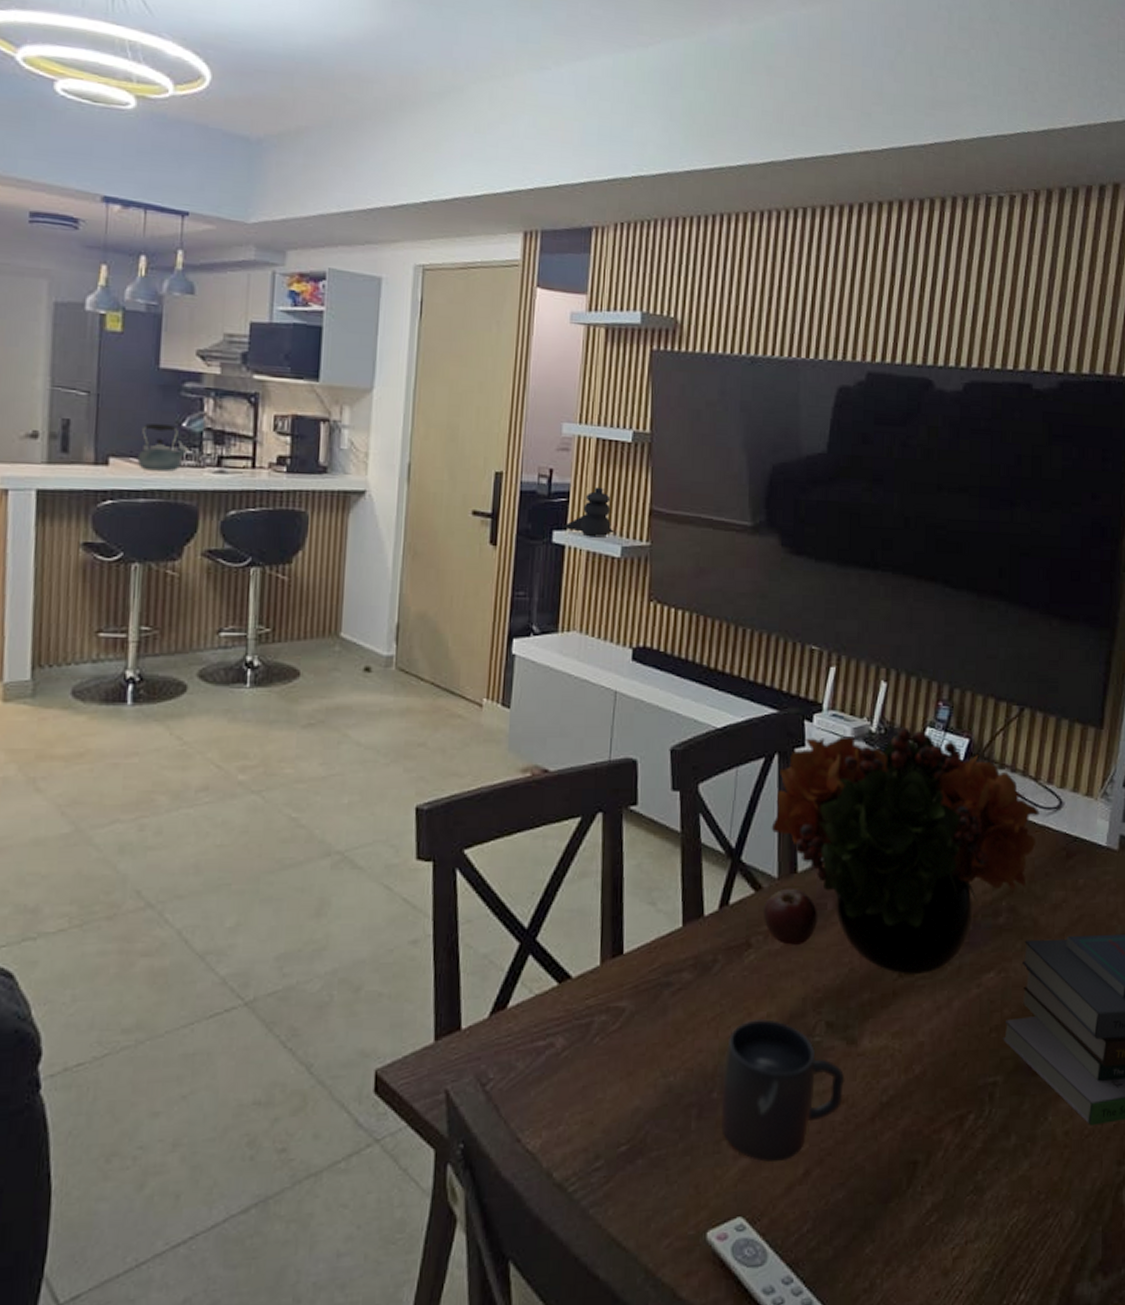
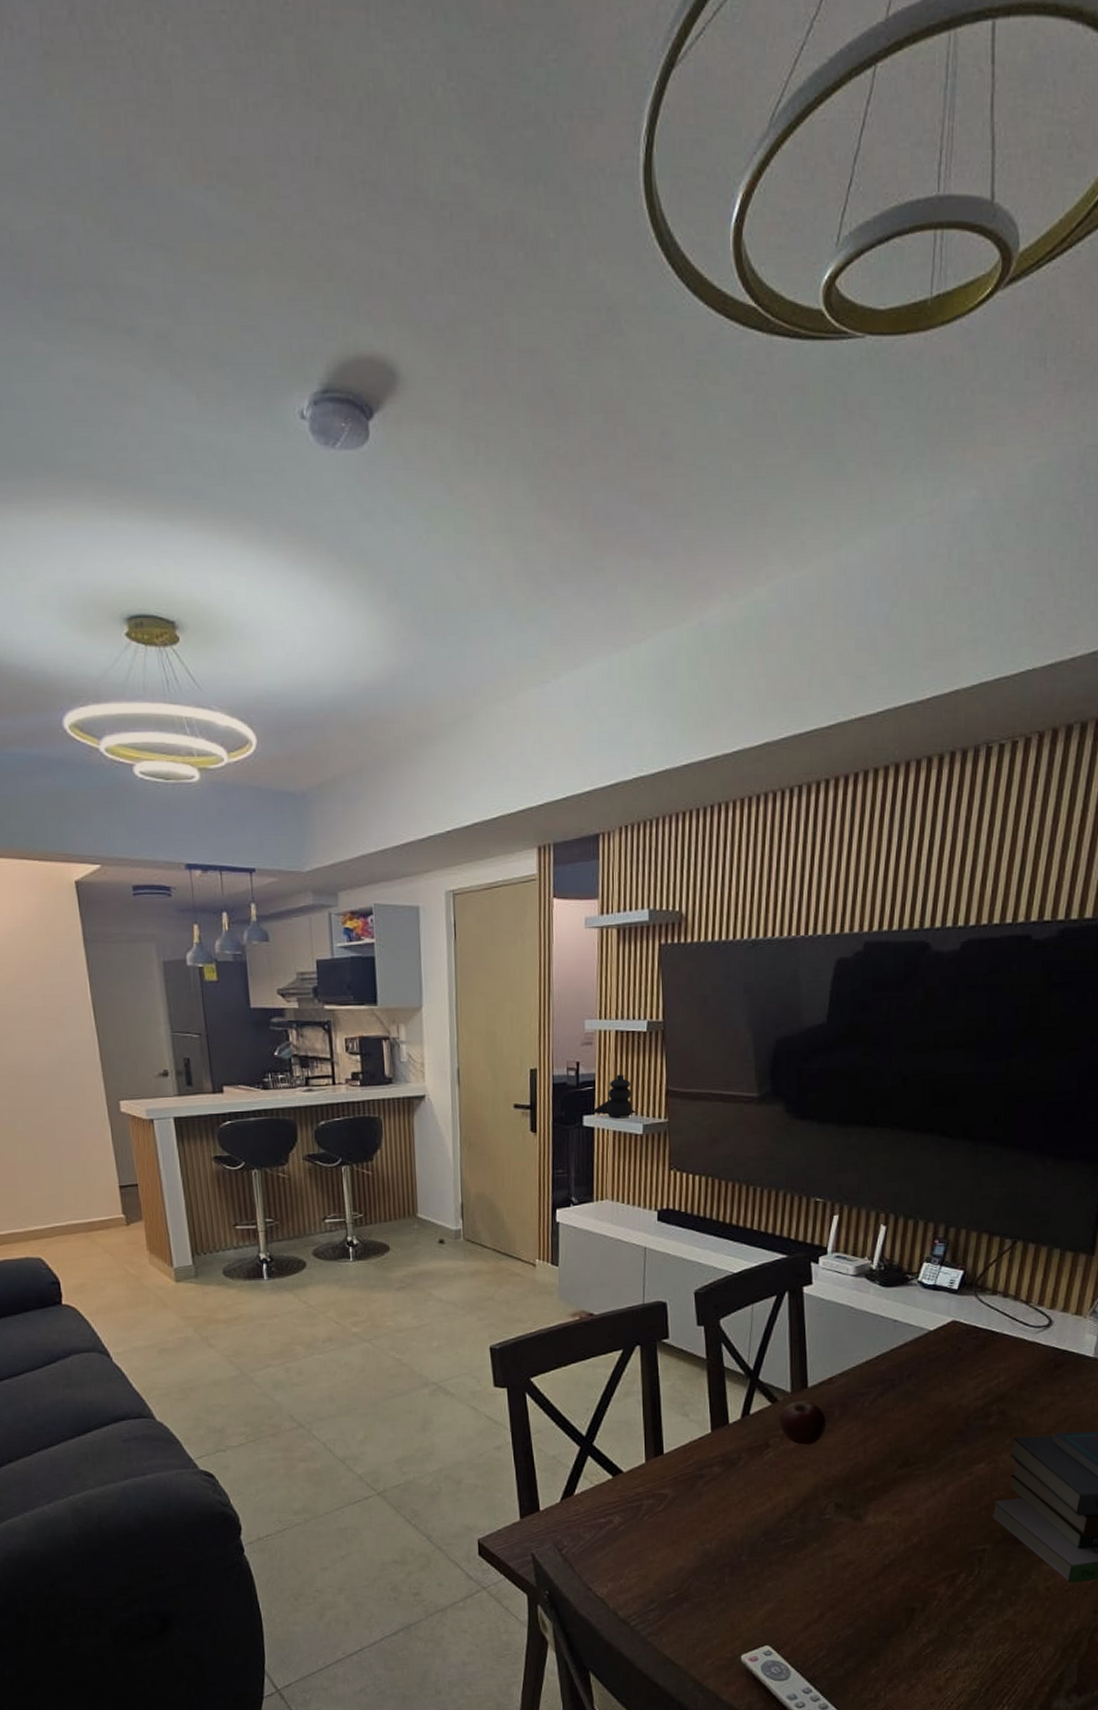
kettle: present [137,423,190,472] -> none [244,1055,283,1094]
mug: present [720,1019,844,1163] -> none [749,1502,851,1607]
flower arrangement: present [771,726,1040,975] -> none [784,1263,1030,1466]

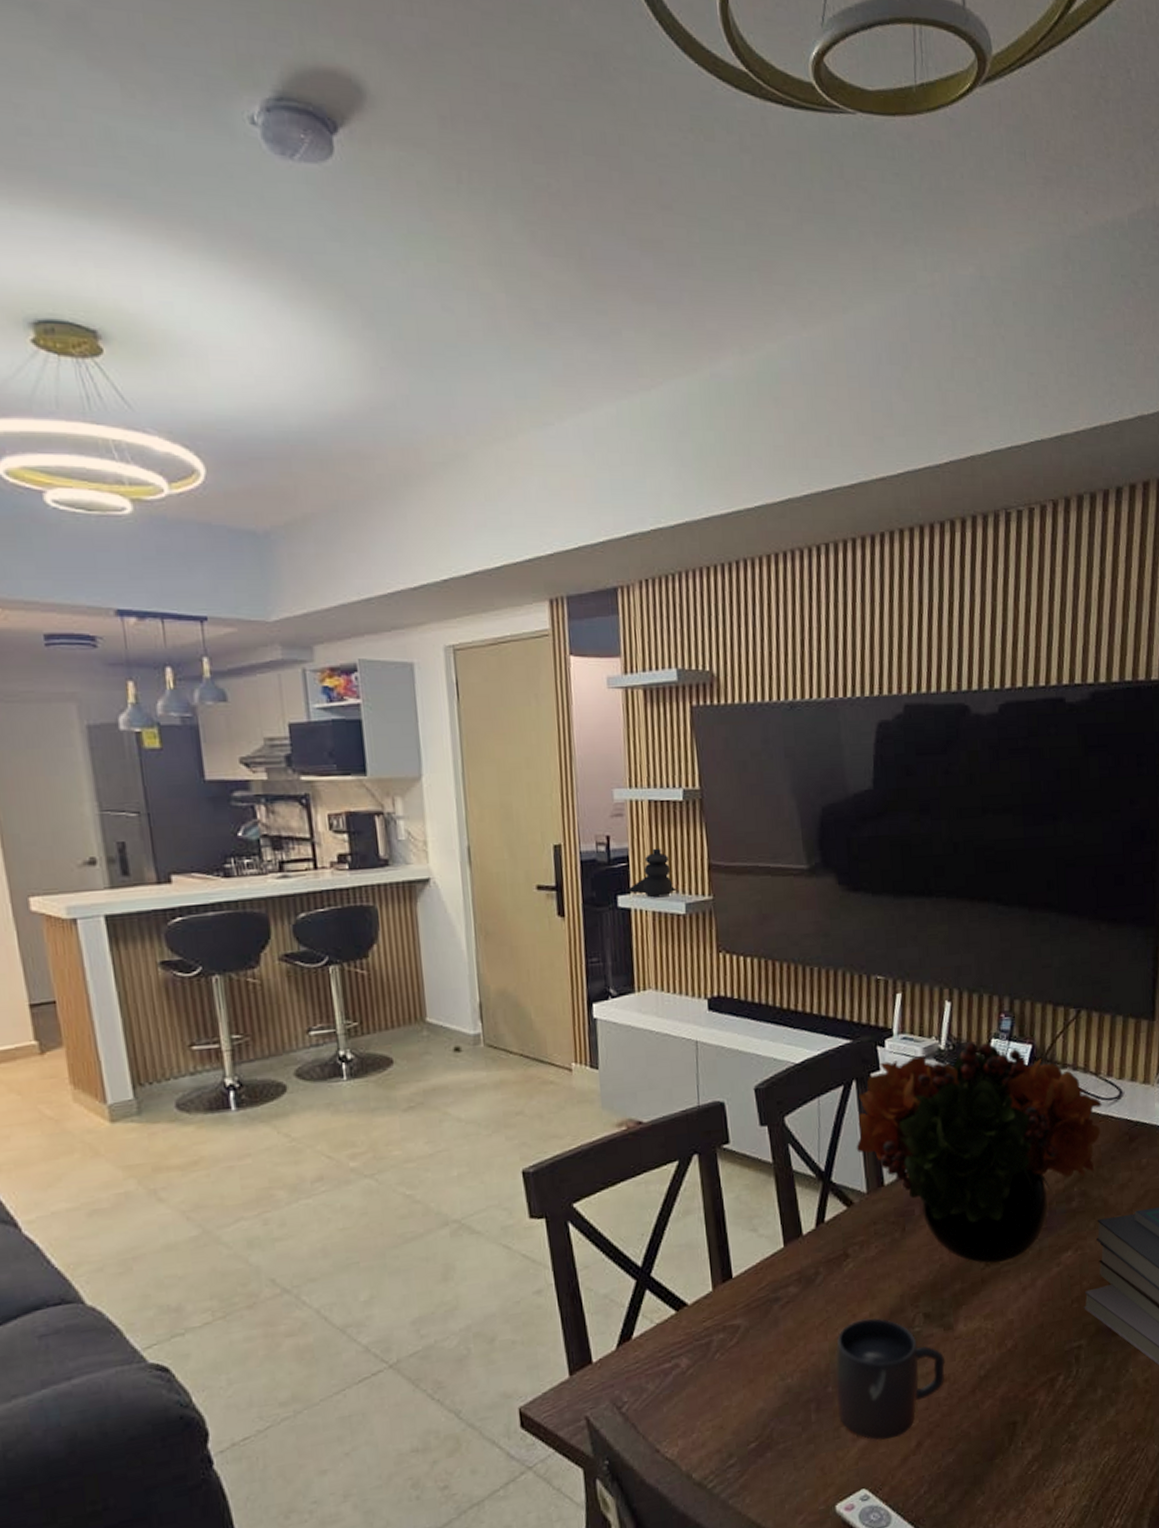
mug: none [749,1502,851,1607] -> present [834,1317,945,1441]
fruit: present [780,1400,827,1445] -> none [857,1199,908,1251]
flower arrangement: none [784,1263,1030,1466] -> present [856,1040,1102,1264]

